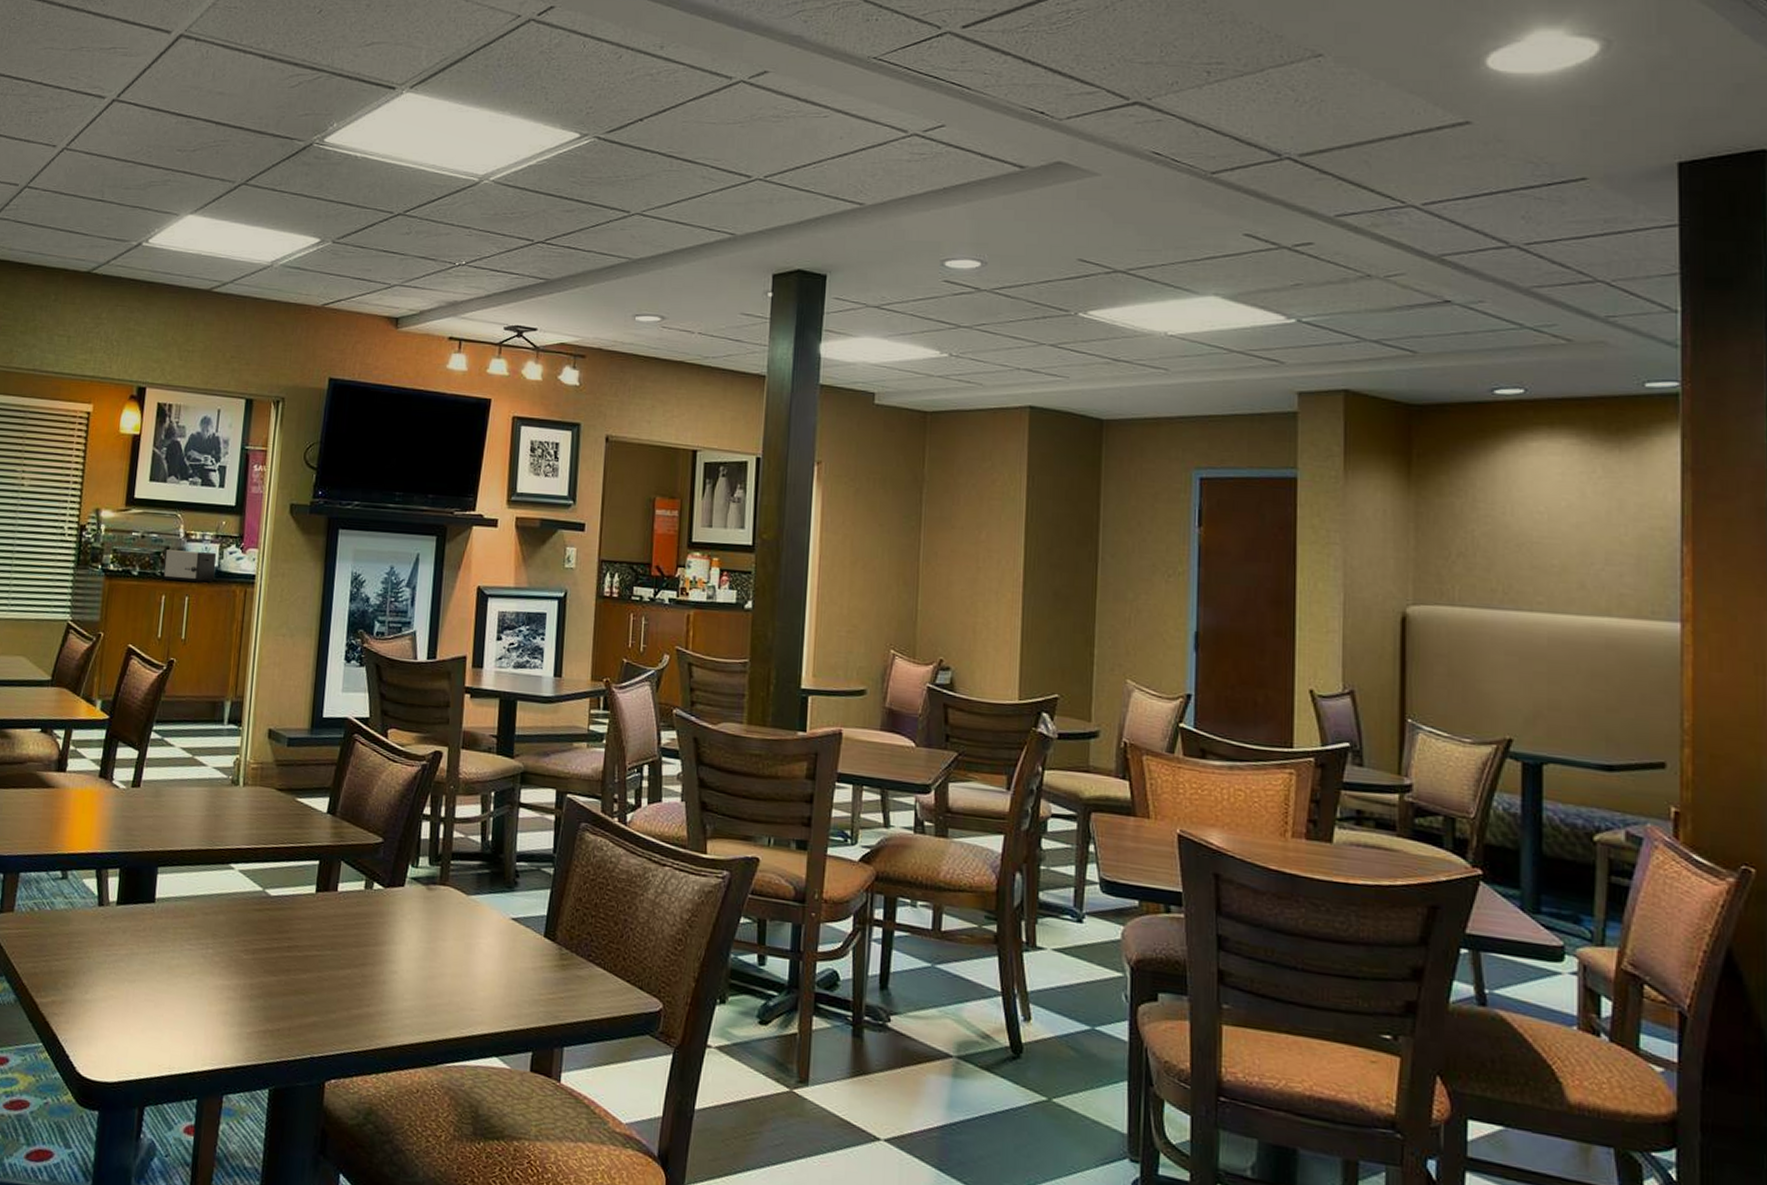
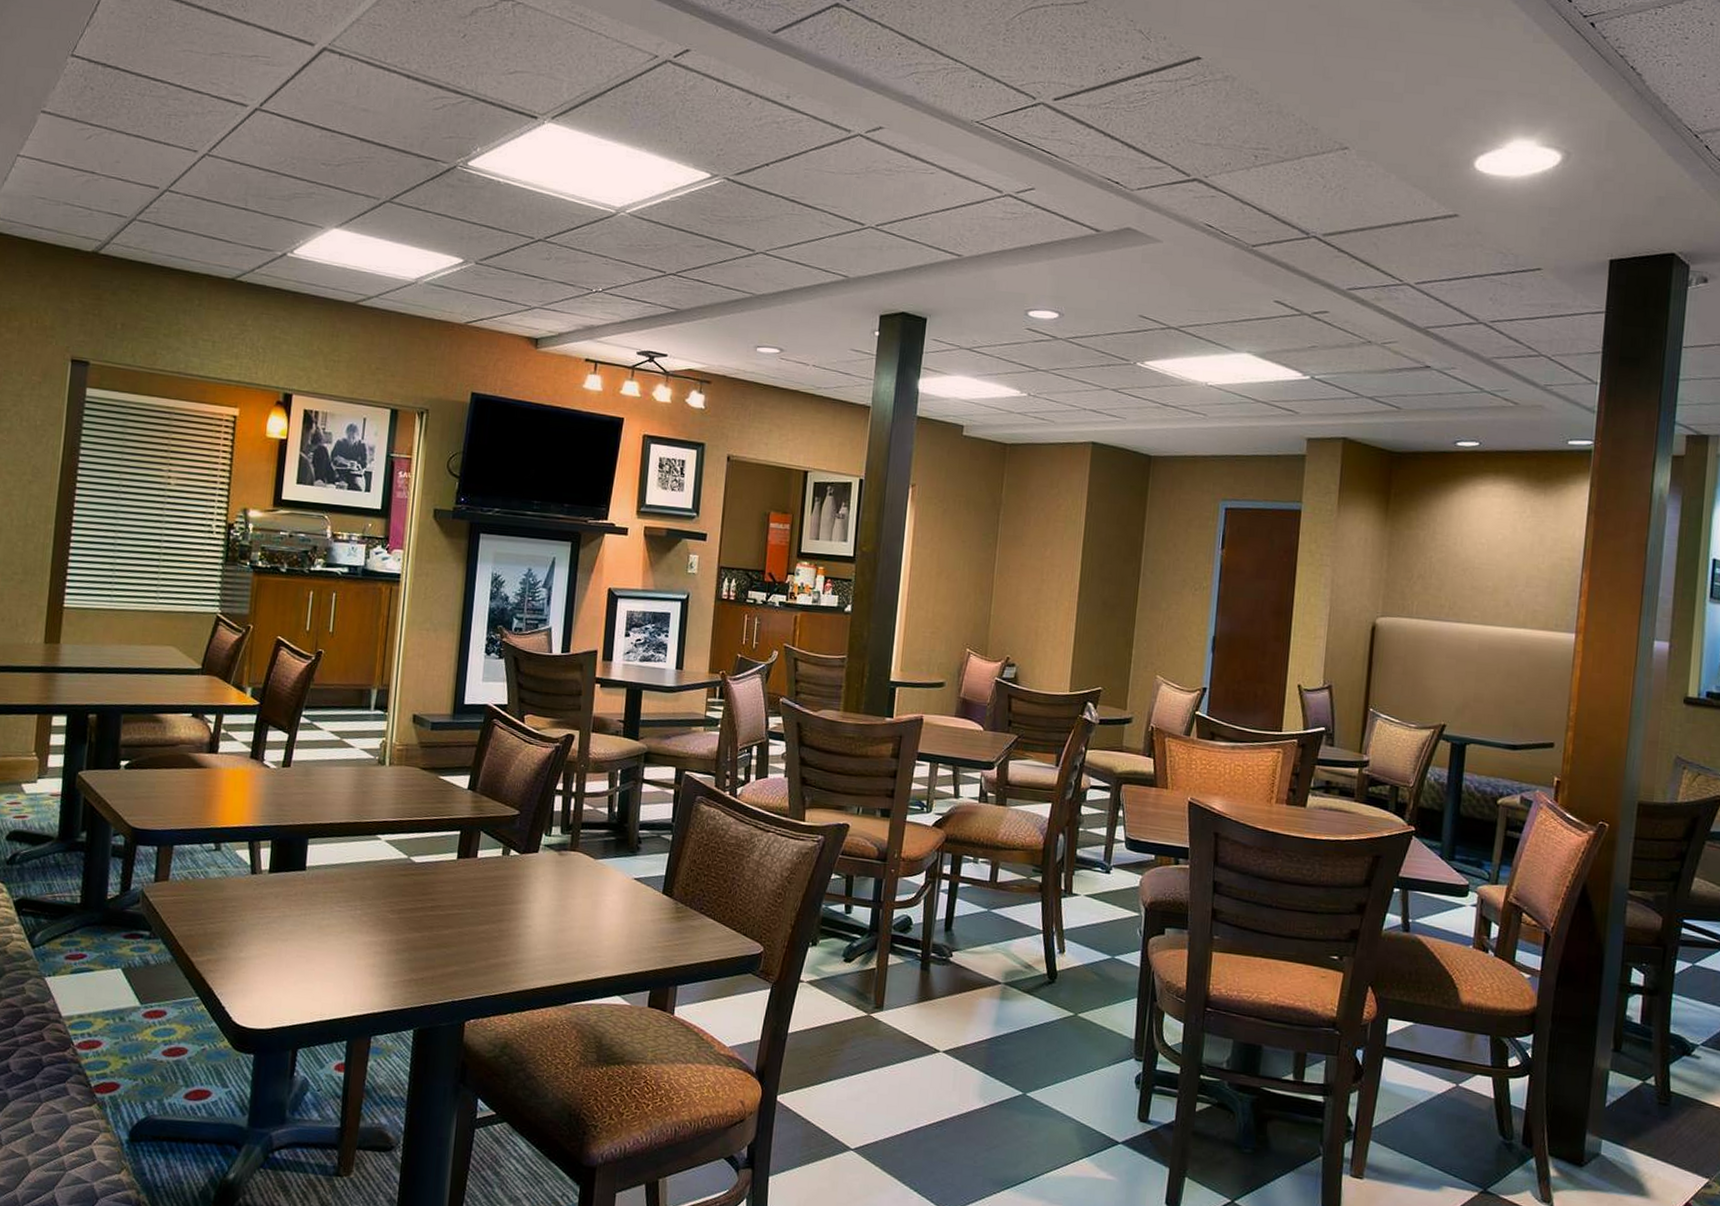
toaster: present [163,549,217,583] -> none [311,549,363,580]

